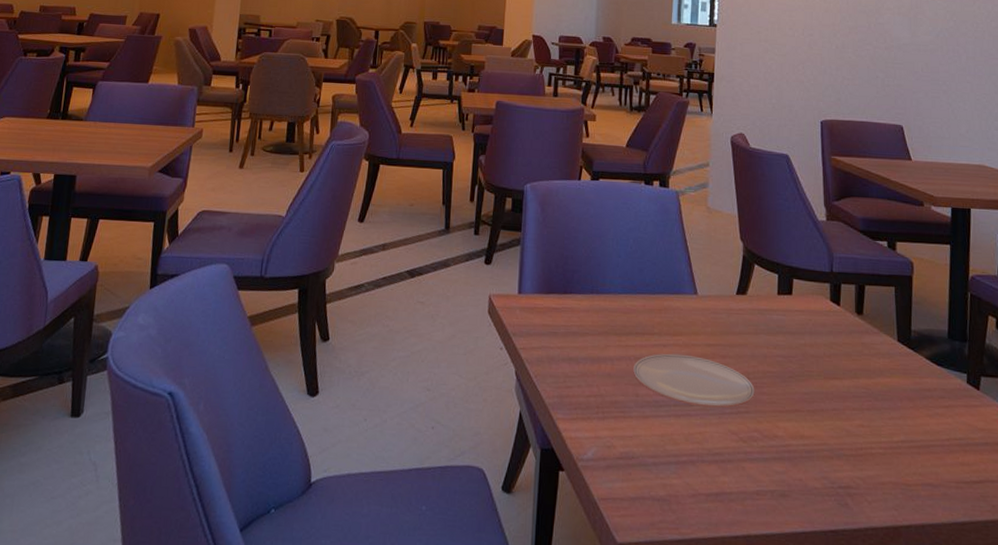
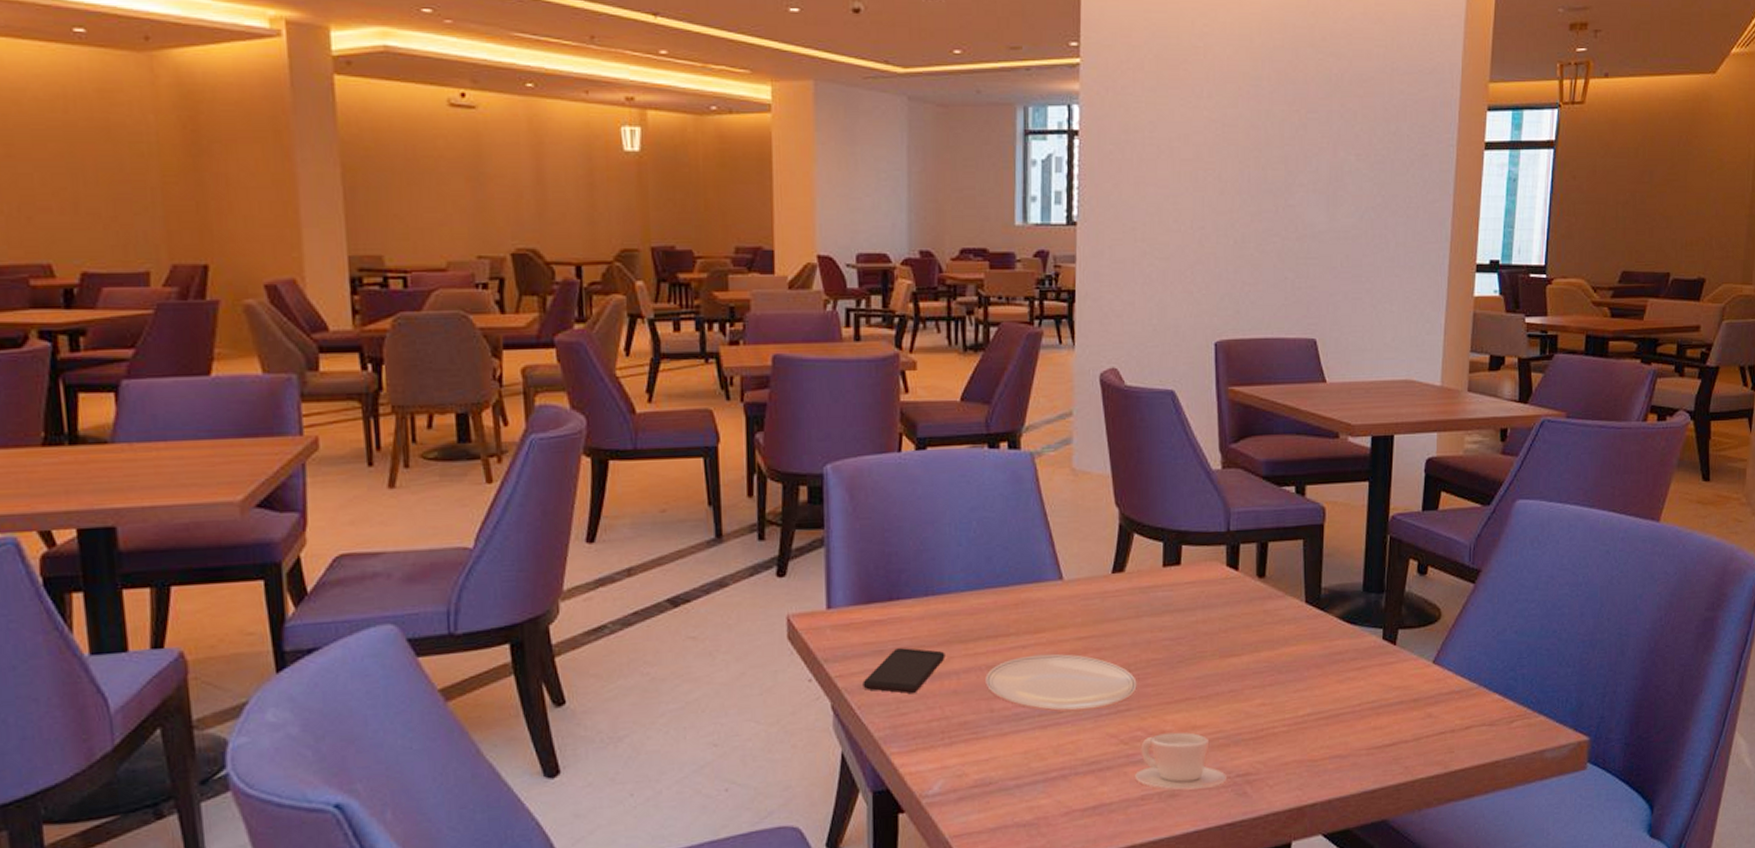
mobile phone: none [540,332,604,371] -> present [863,648,945,694]
cup: none [750,437,831,494] -> present [1134,732,1228,791]

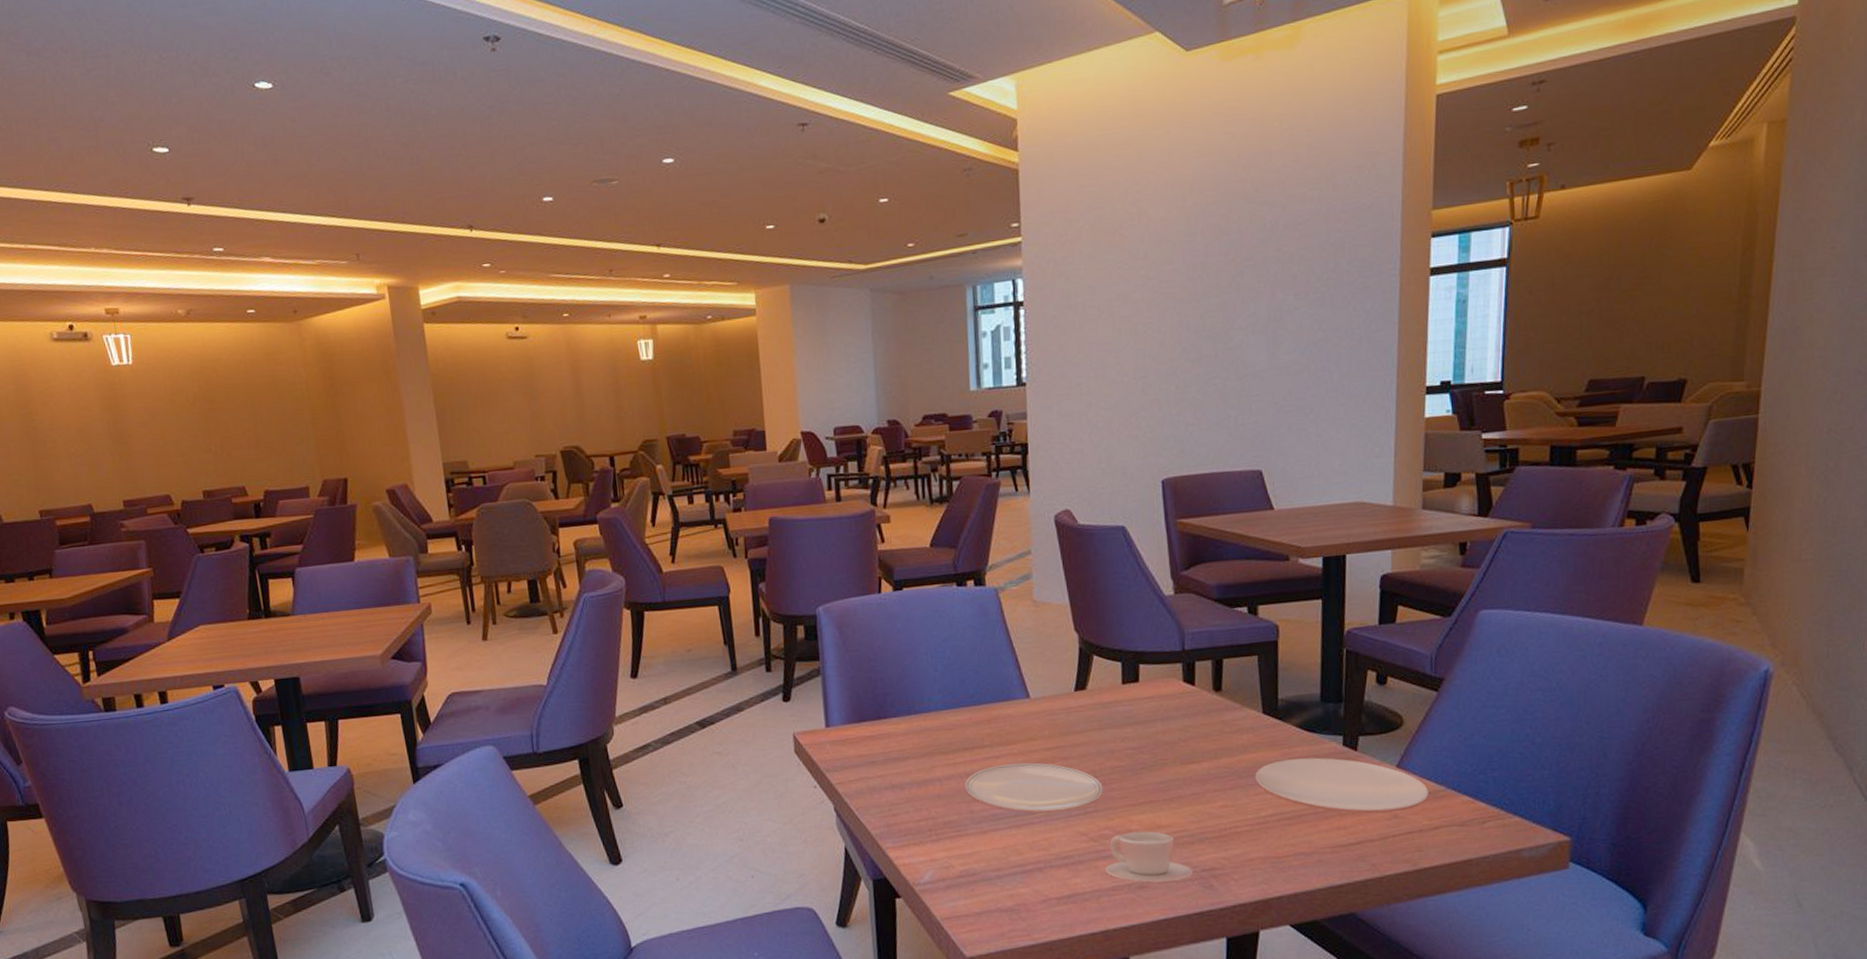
mobile phone: present [863,648,945,694] -> none [859,759,929,798]
plate: none [1295,651,1462,713] -> present [1255,757,1429,814]

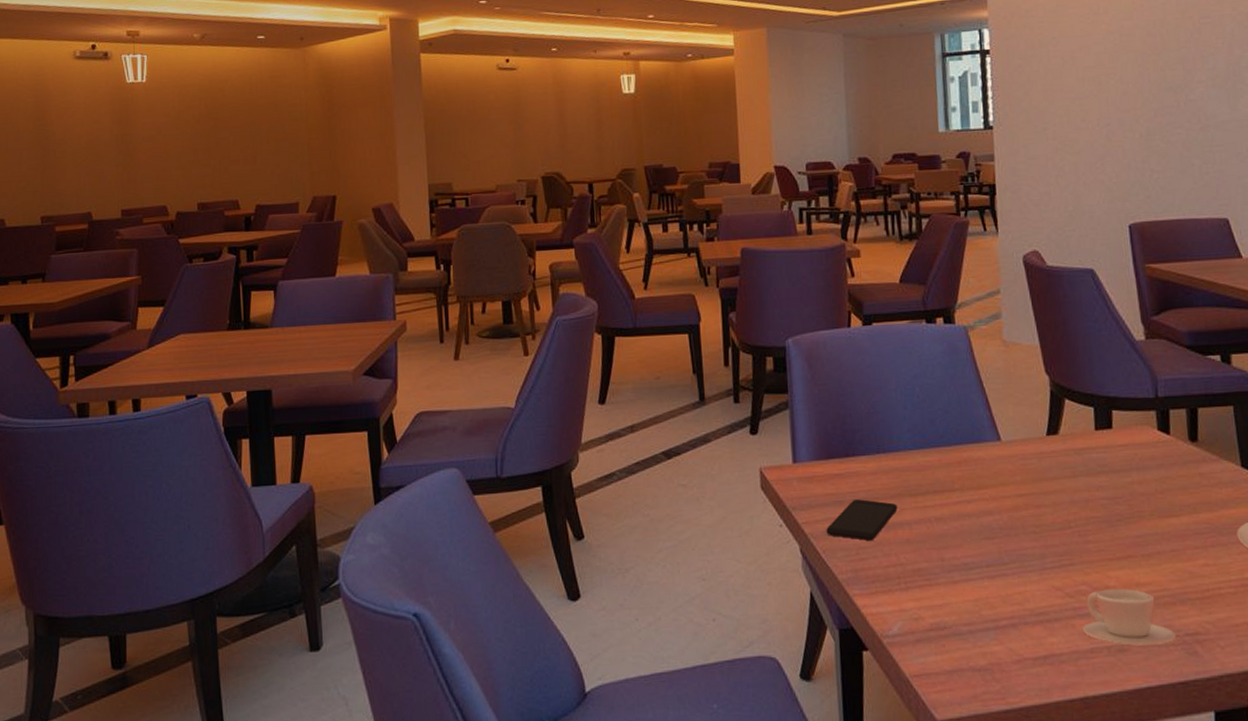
mobile phone: none [859,759,929,798] -> present [826,499,898,541]
plate: present [965,762,1103,814] -> none [935,509,1078,565]

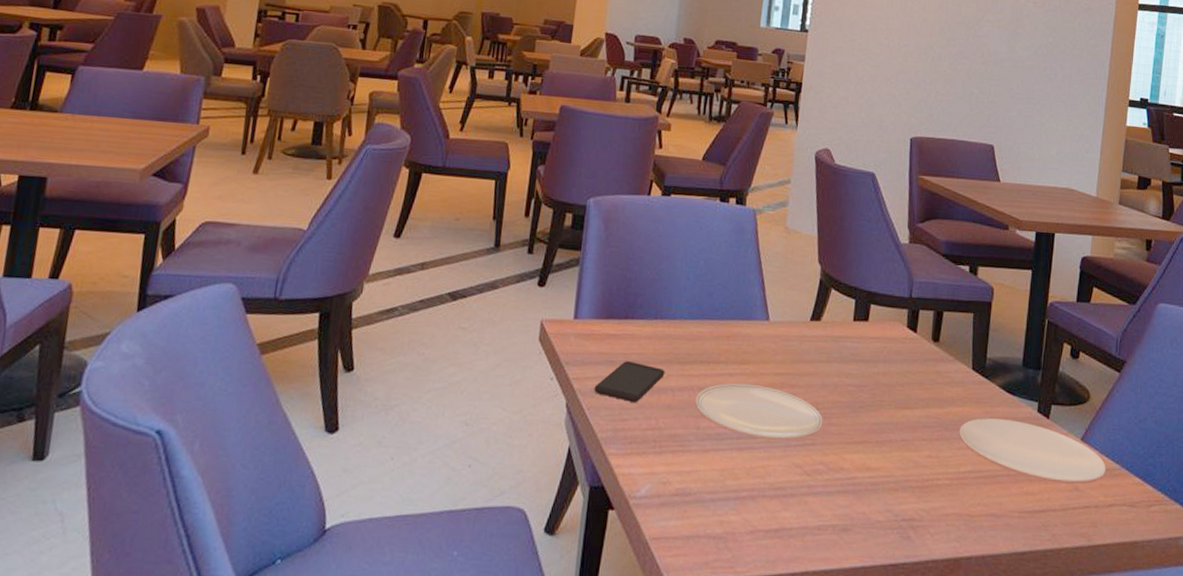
plate: none [935,509,1078,565] -> present [695,383,823,441]
cup: present [1082,588,1177,646] -> none [813,470,895,528]

